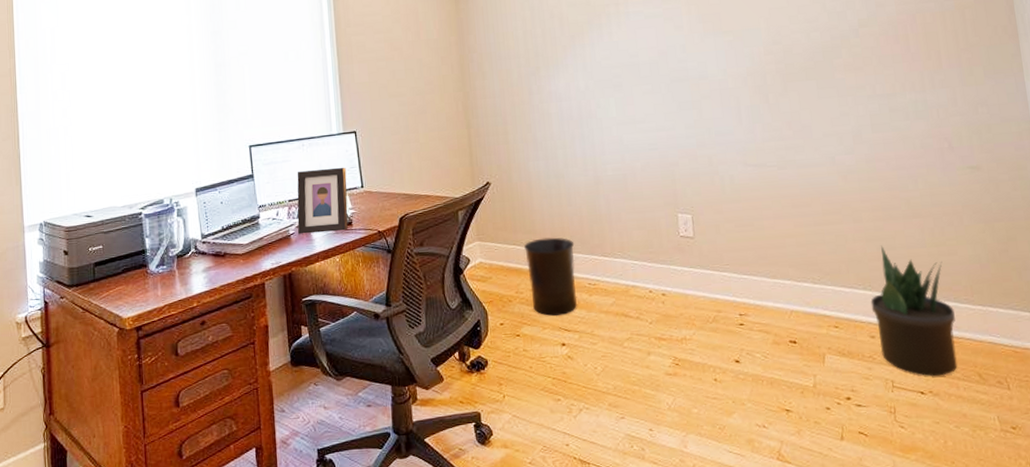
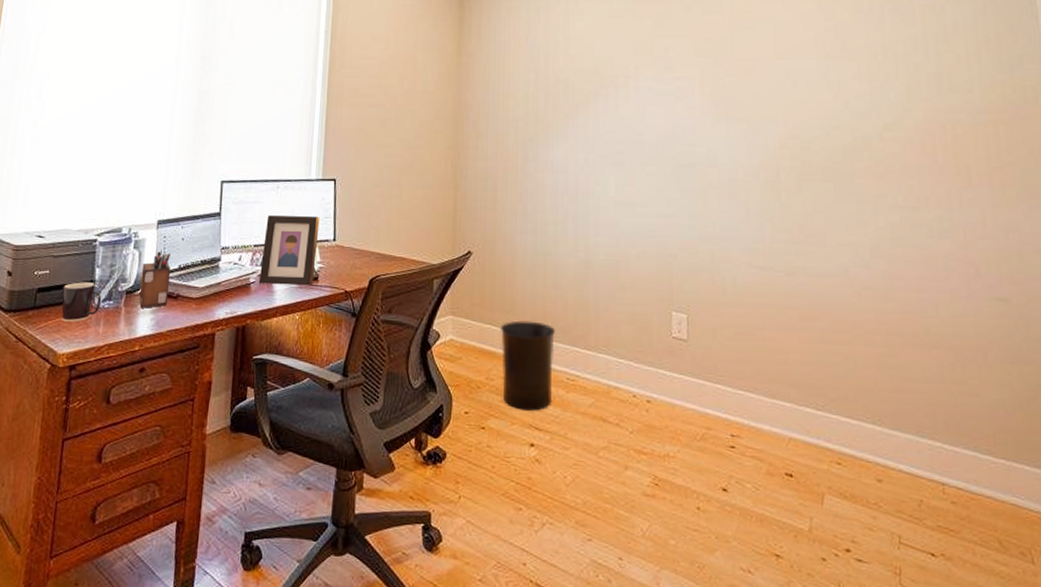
mug: none [118,251,156,290] -> present [61,282,102,323]
desk organizer: none [188,215,216,269] -> present [139,250,171,308]
planter: present [870,245,958,376] -> none [879,375,975,536]

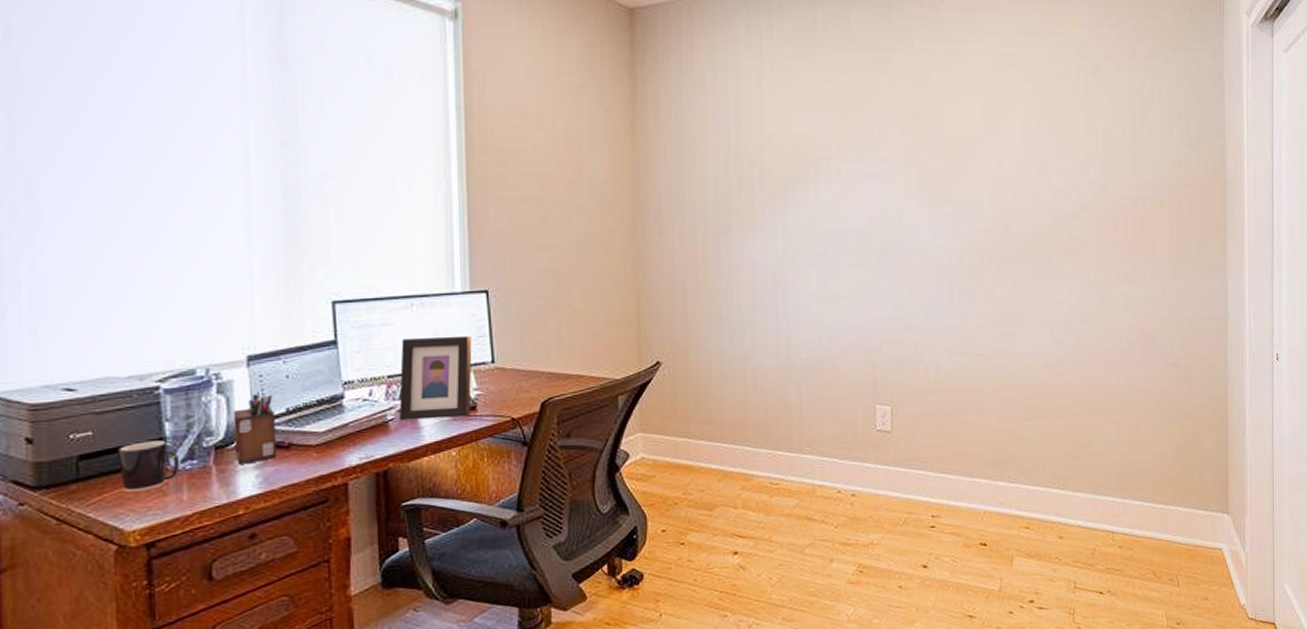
waste bin: present [500,320,556,411] -> none [696,429,757,520]

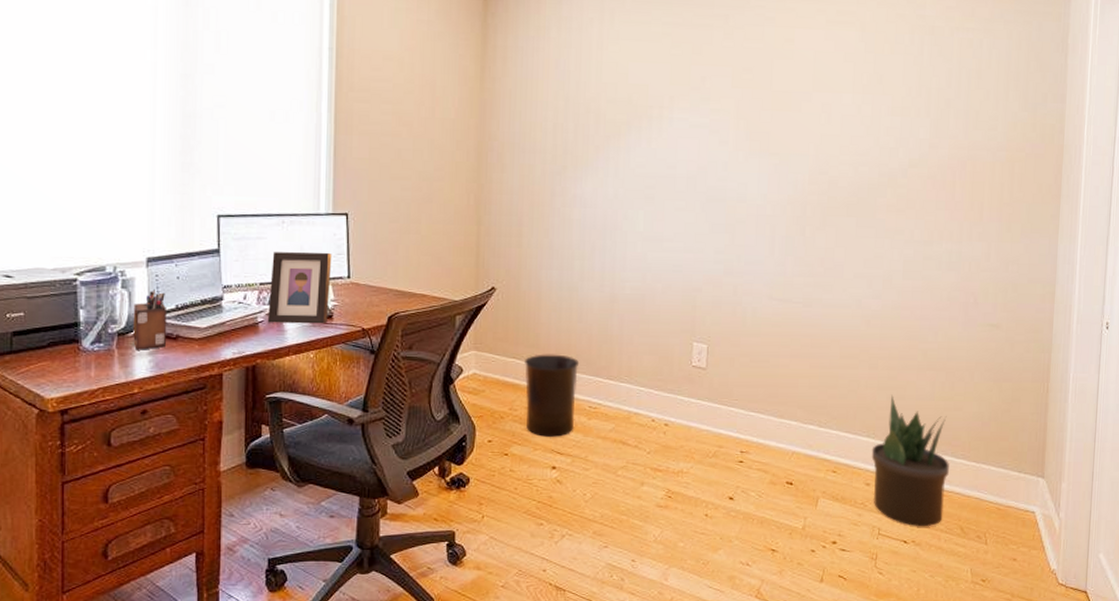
mug: present [118,440,180,493] -> none [43,324,90,366]
waste bin: none [696,429,757,520] -> present [524,354,580,437]
planter: none [1063,442,1139,576] -> present [871,394,949,526]

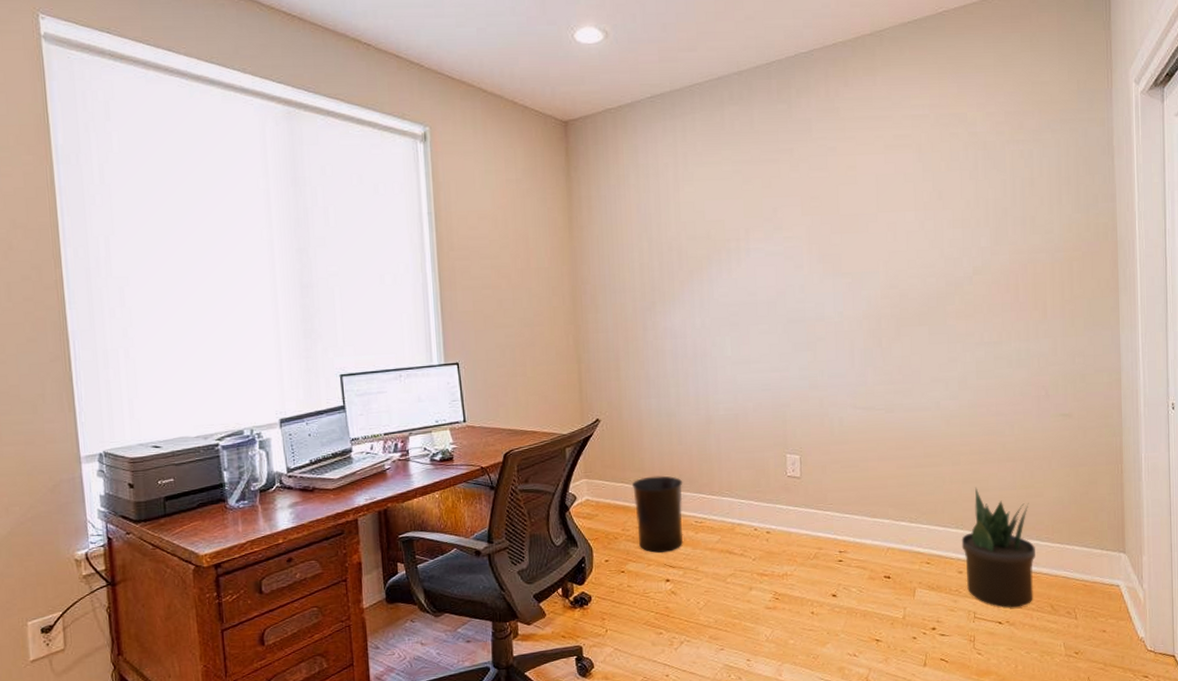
desk organizer: present [133,289,166,350] -> none [271,447,304,504]
picture frame: present [267,252,332,324] -> none [393,400,449,469]

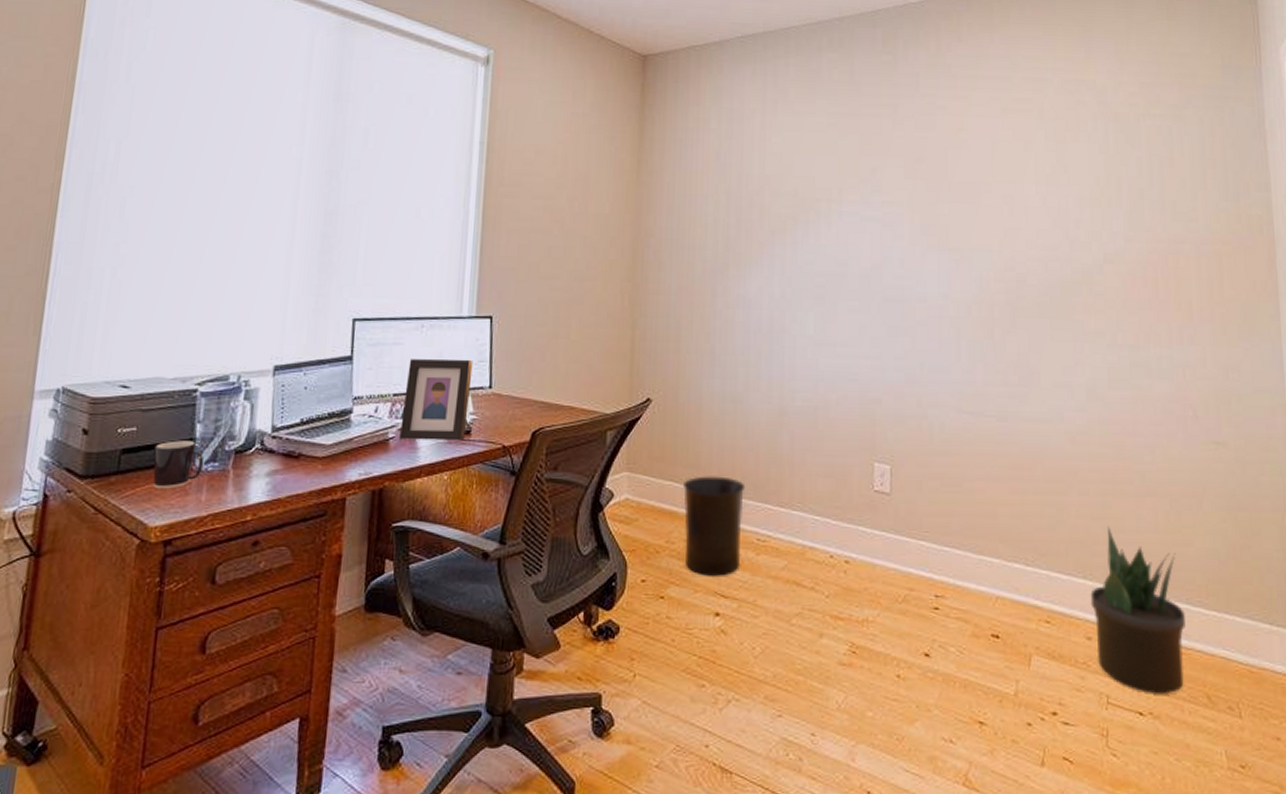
mug: none [192,485,236,526] -> present [153,440,204,489]
picture frame: none [393,400,449,469] -> present [398,359,473,441]

